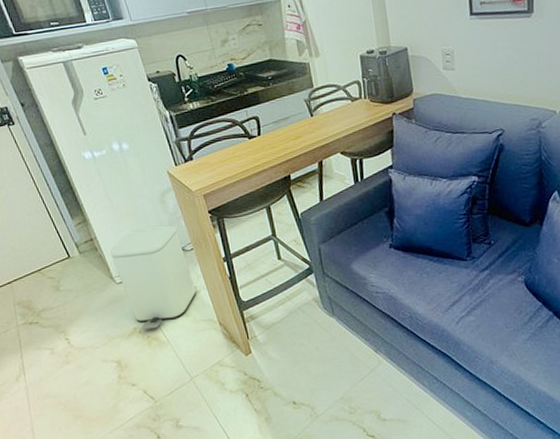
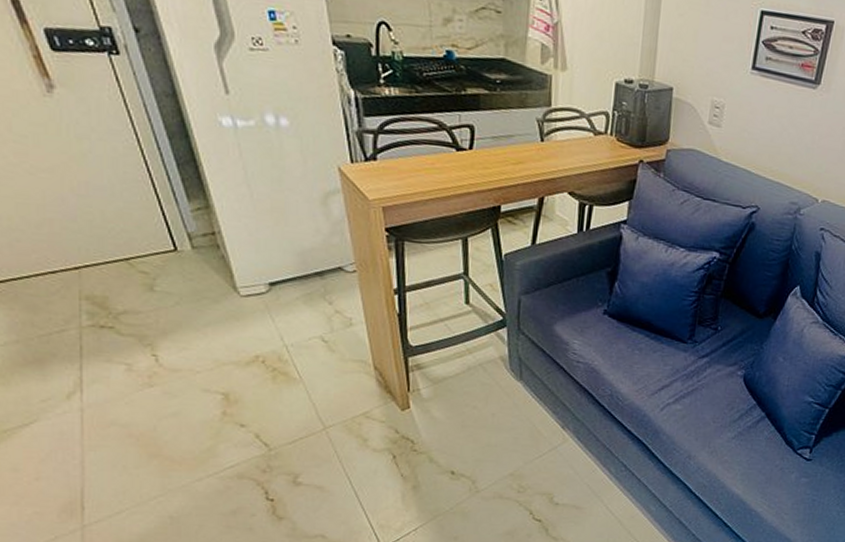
pedal bin: present [109,225,196,330] -> none [237,232,350,361]

